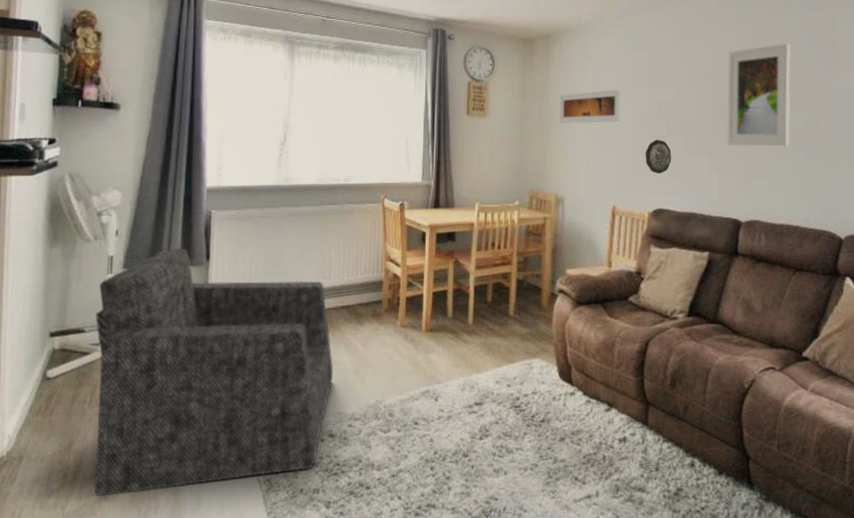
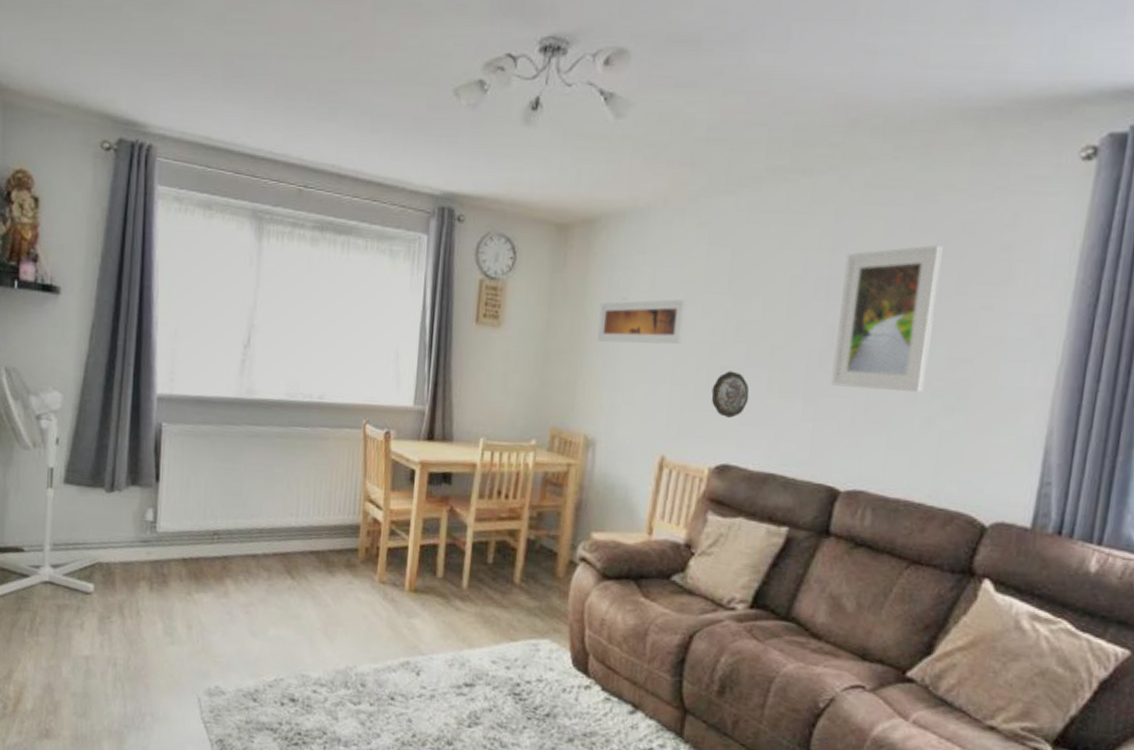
armchair: present [94,249,334,497] -> none [34,464,298,735]

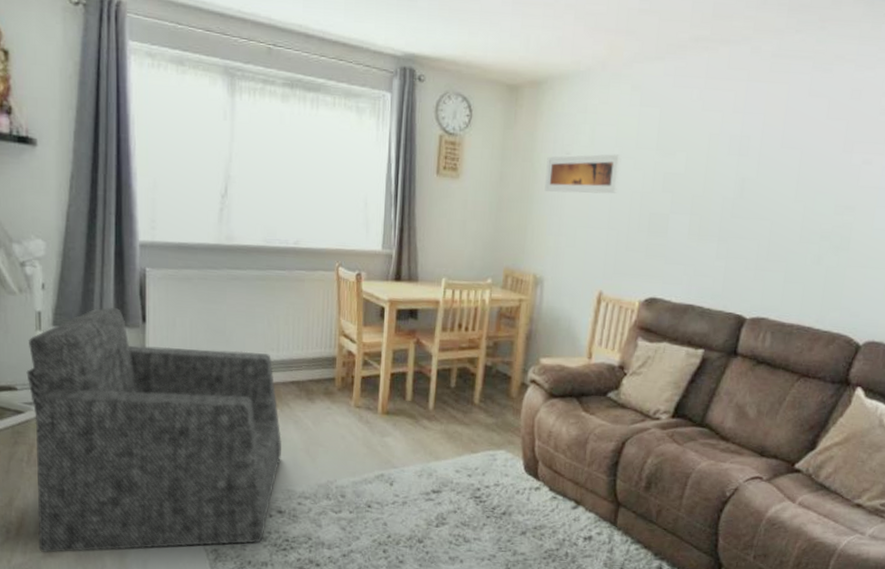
armchair: none [34,464,298,735] -> present [26,307,282,553]
decorative plate: present [711,371,750,418] -> none [641,217,674,258]
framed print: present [831,245,943,392] -> none [741,108,834,234]

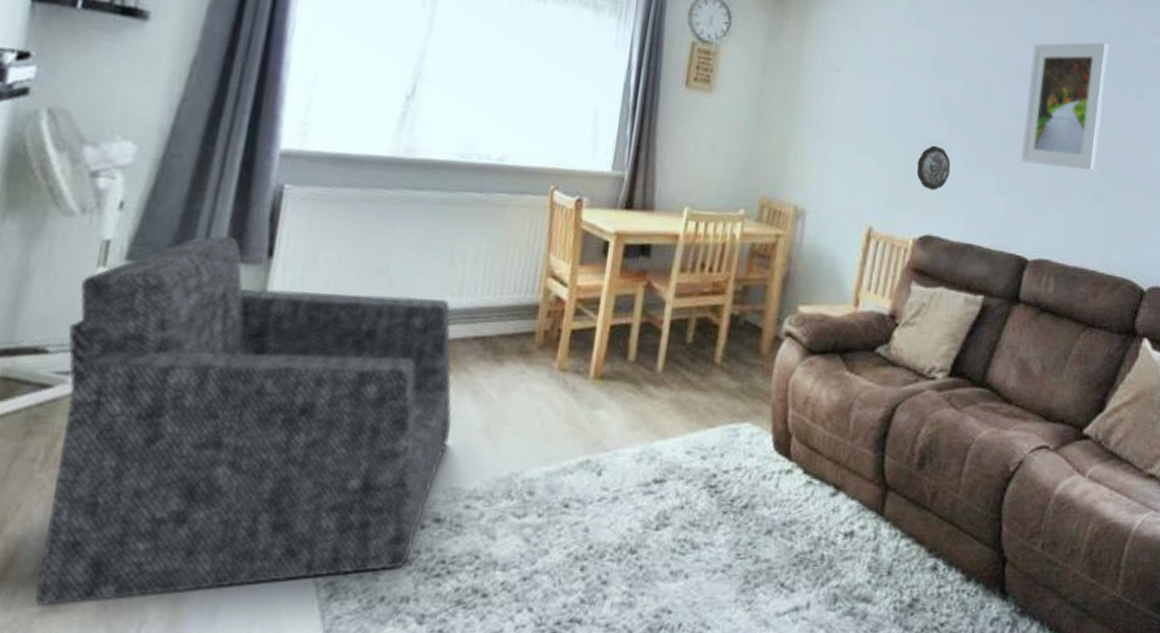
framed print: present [544,154,622,194] -> none [810,73,896,118]
decorative plate: none [641,217,674,258] -> present [916,145,951,190]
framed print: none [741,108,834,234] -> present [1021,42,1109,170]

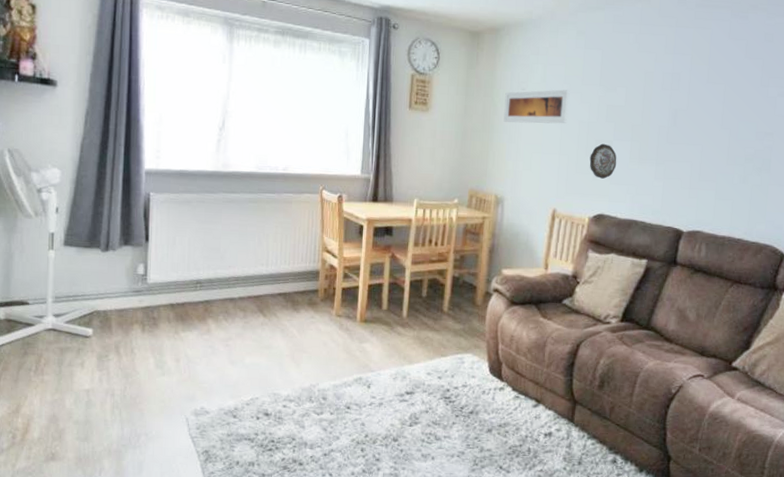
armchair: present [34,236,452,607] -> none [38,228,270,457]
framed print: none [810,73,896,118] -> present [503,89,570,124]
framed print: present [1021,42,1109,170] -> none [675,50,751,157]

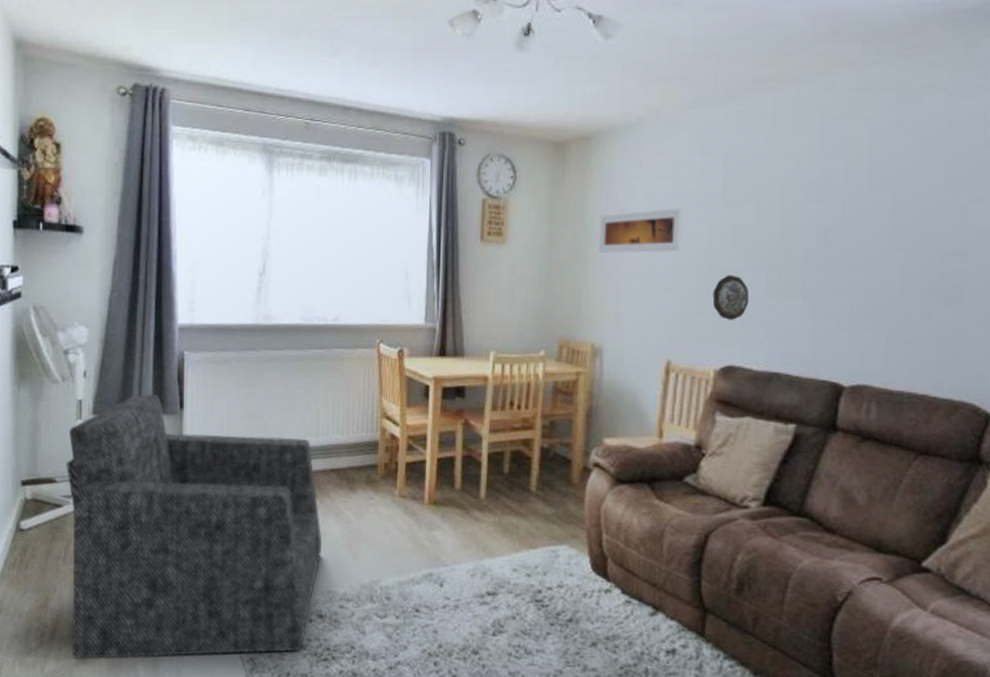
armchair: none [38,228,270,457] -> present [66,394,322,660]

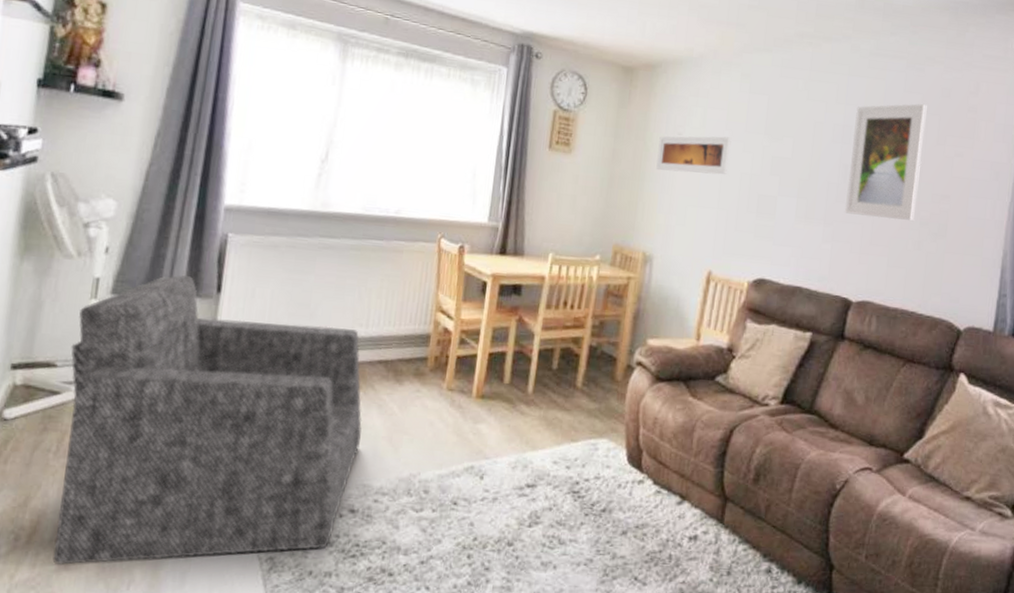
decorative plate: present [712,275,749,320] -> none [750,198,782,239]
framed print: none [828,144,929,287] -> present [845,104,927,221]

